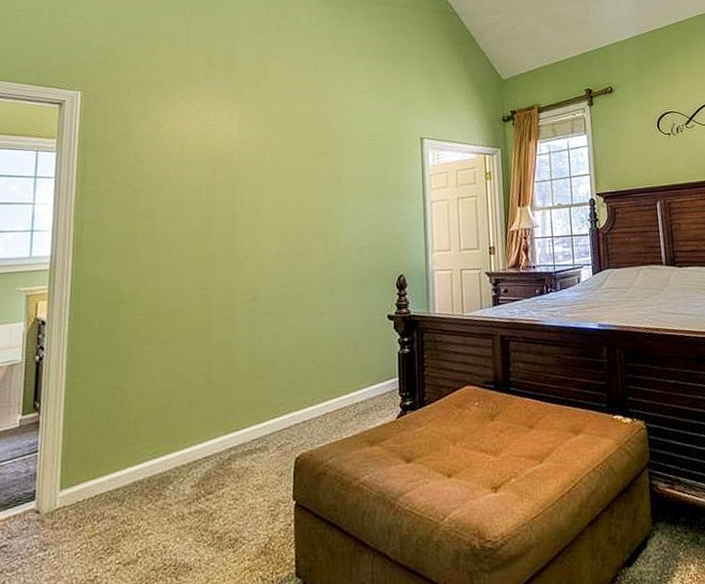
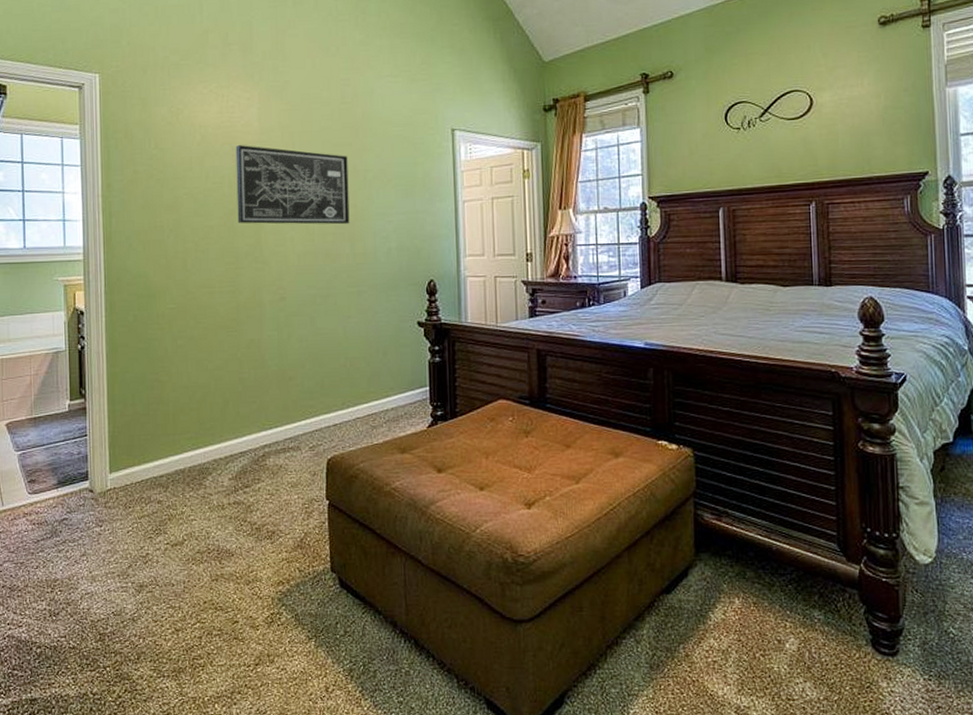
wall art: none [213,155,324,229] -> present [235,145,350,225]

